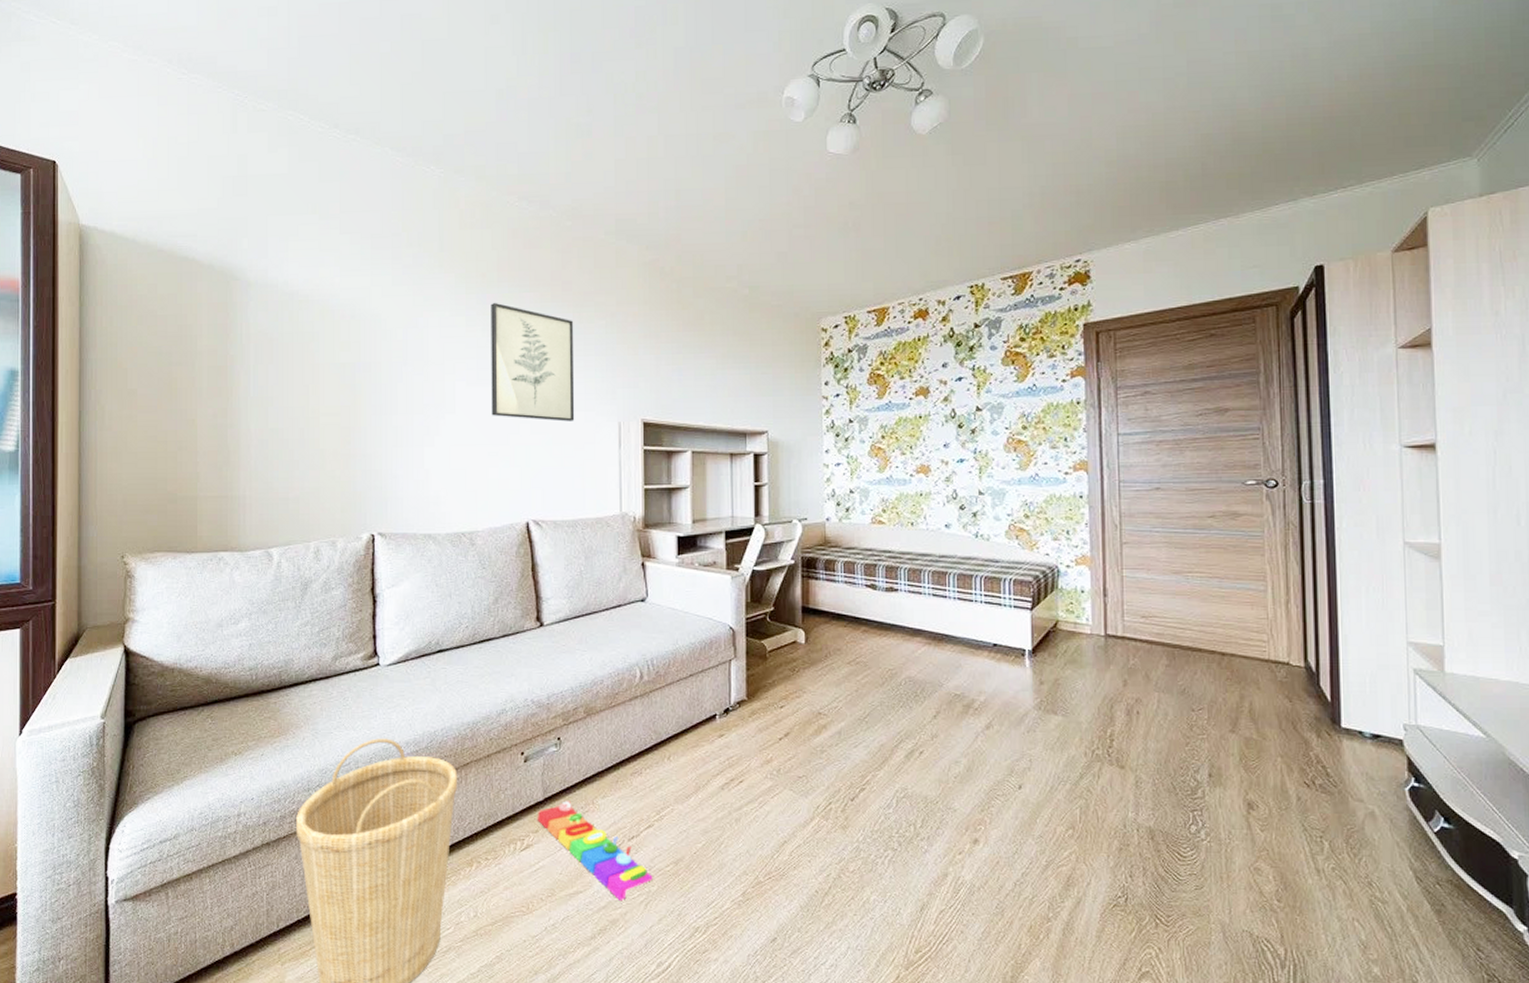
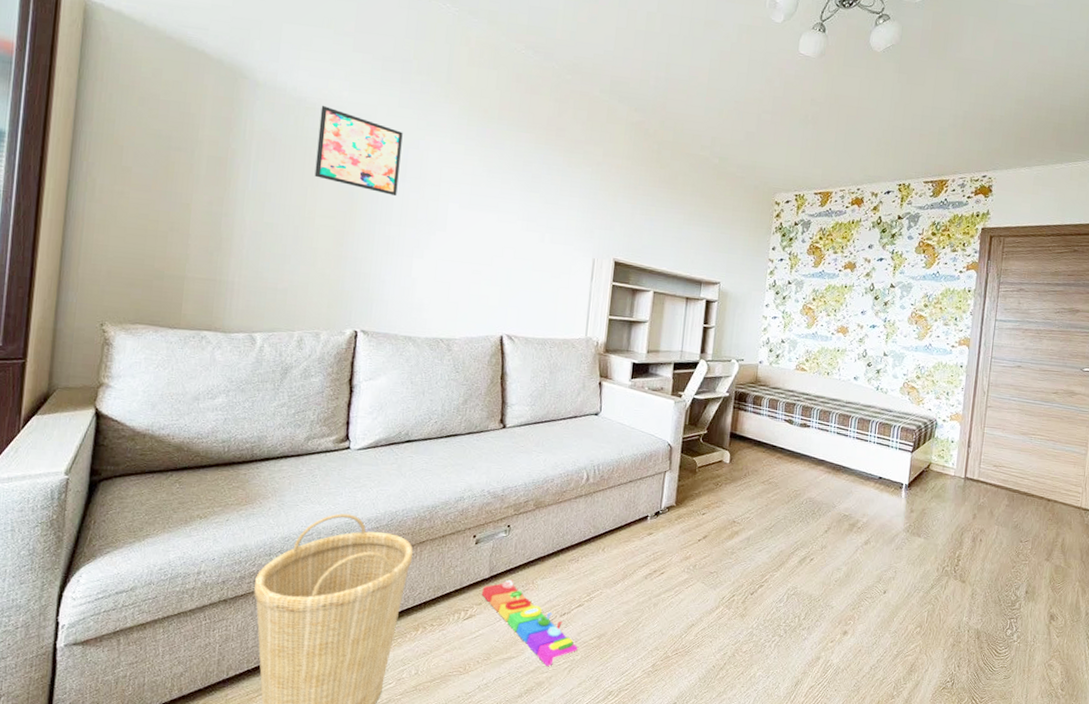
wall art: none [314,296,400,382] -> present [314,106,403,196]
wall art: present [491,302,575,422] -> none [479,137,562,253]

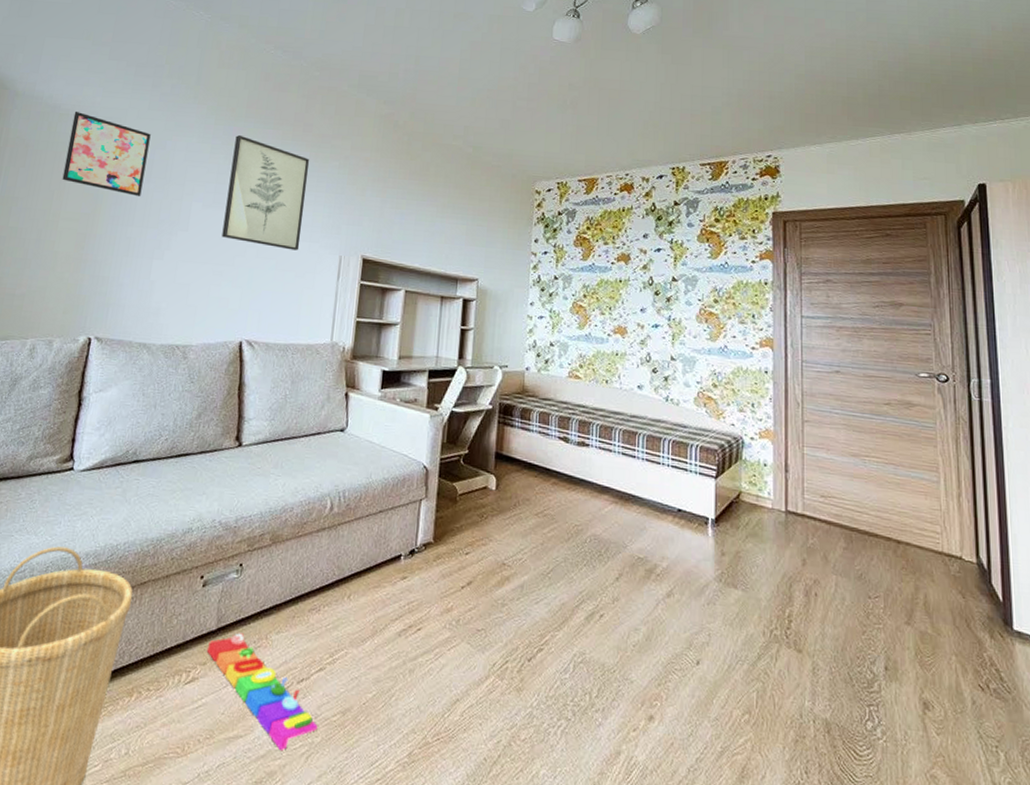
wall art: none [479,137,562,253] -> present [221,134,309,251]

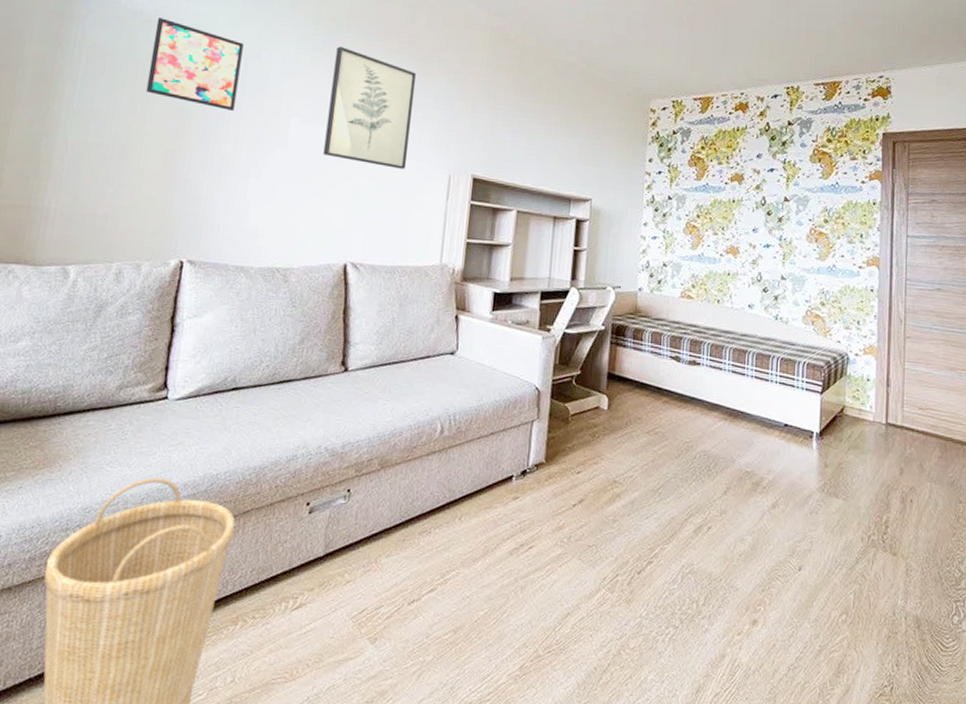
knob puzzle: present [206,633,318,750] -> none [314,558,429,670]

